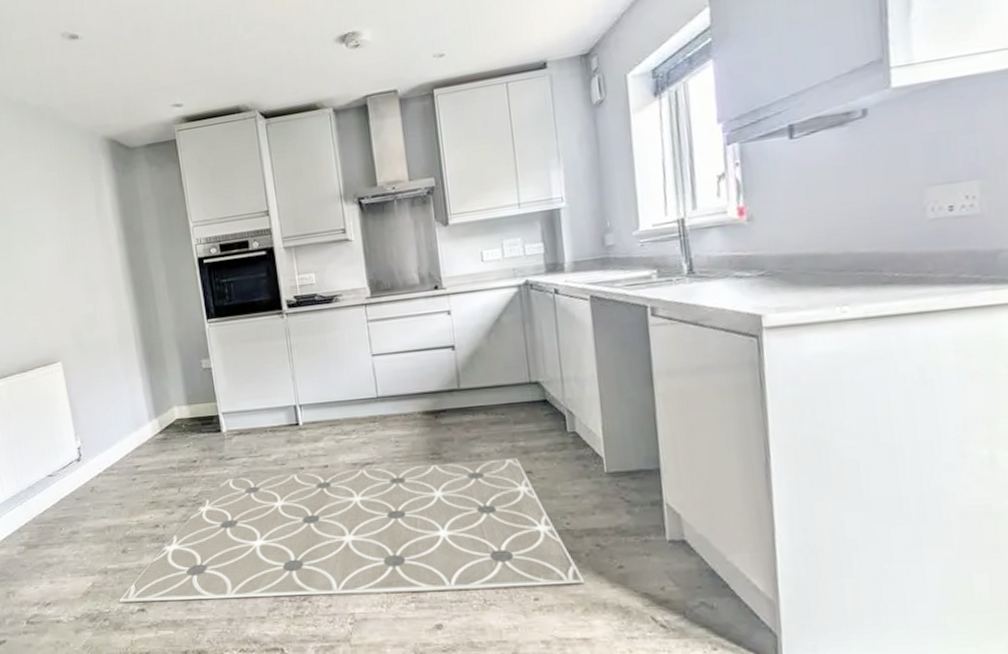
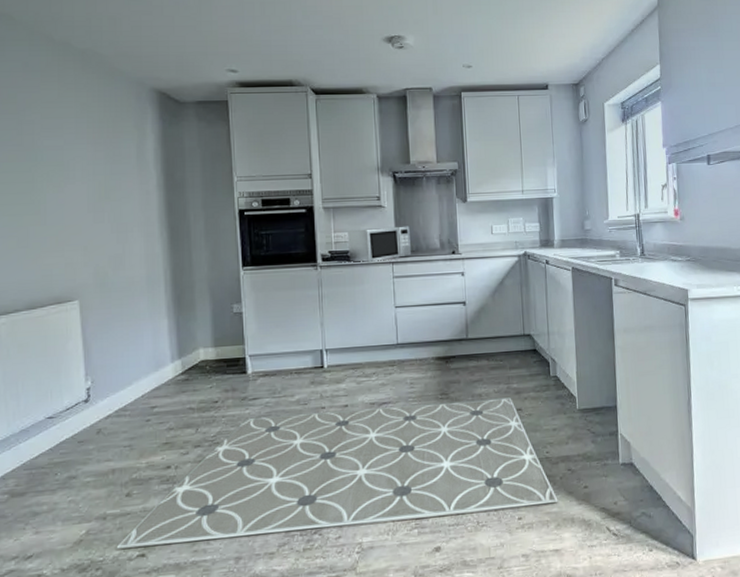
microwave: none [311,260,387,307] -> present [346,226,412,263]

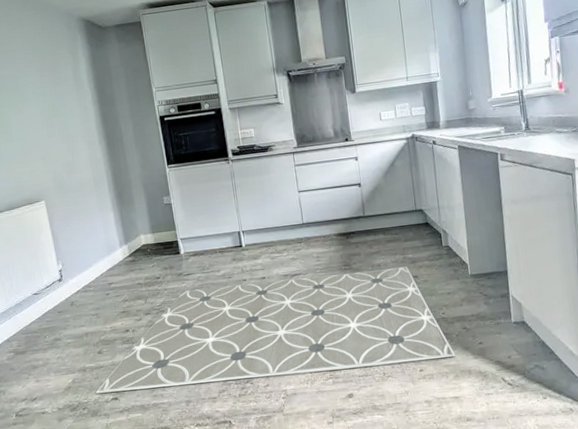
microwave: present [346,226,412,263] -> none [251,119,310,155]

